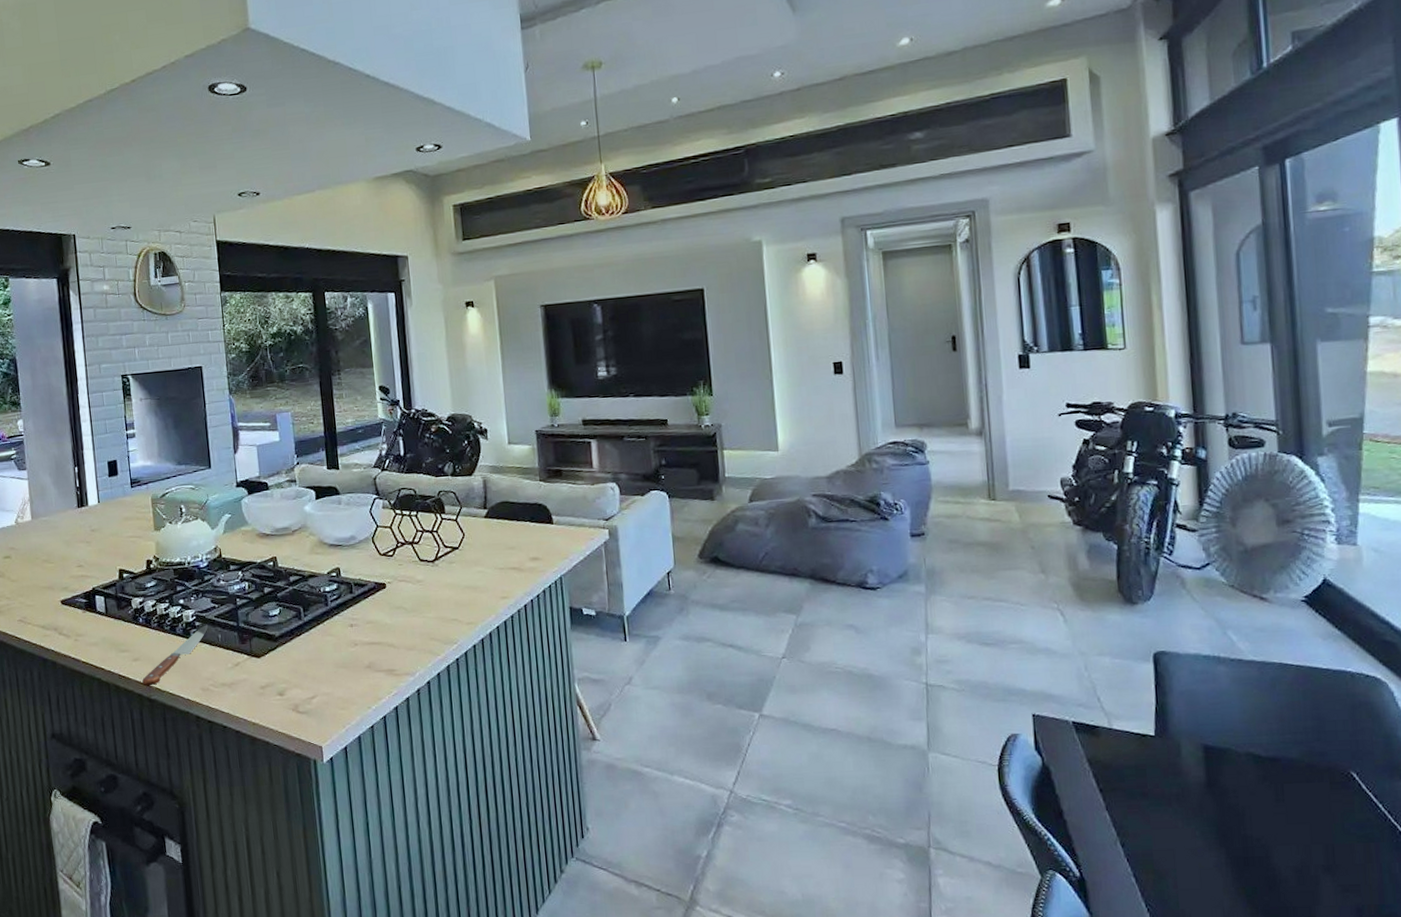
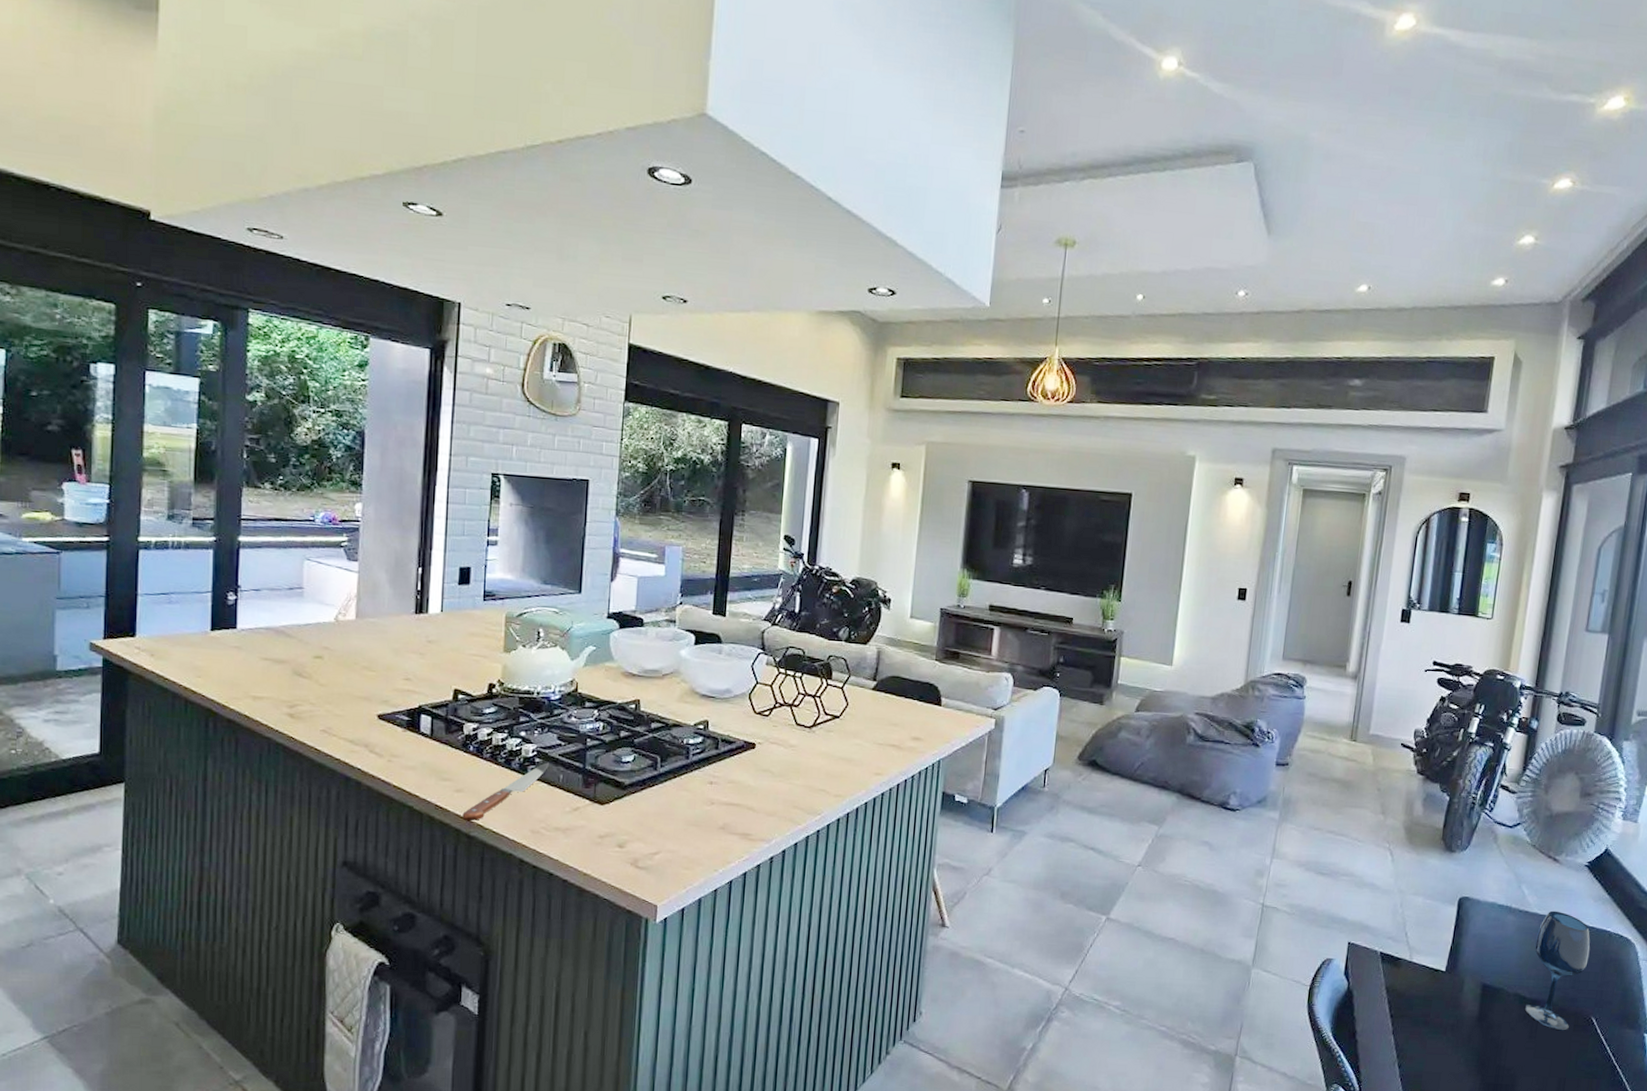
wineglass: none [1258,655,1332,791] -> present [1524,910,1591,1031]

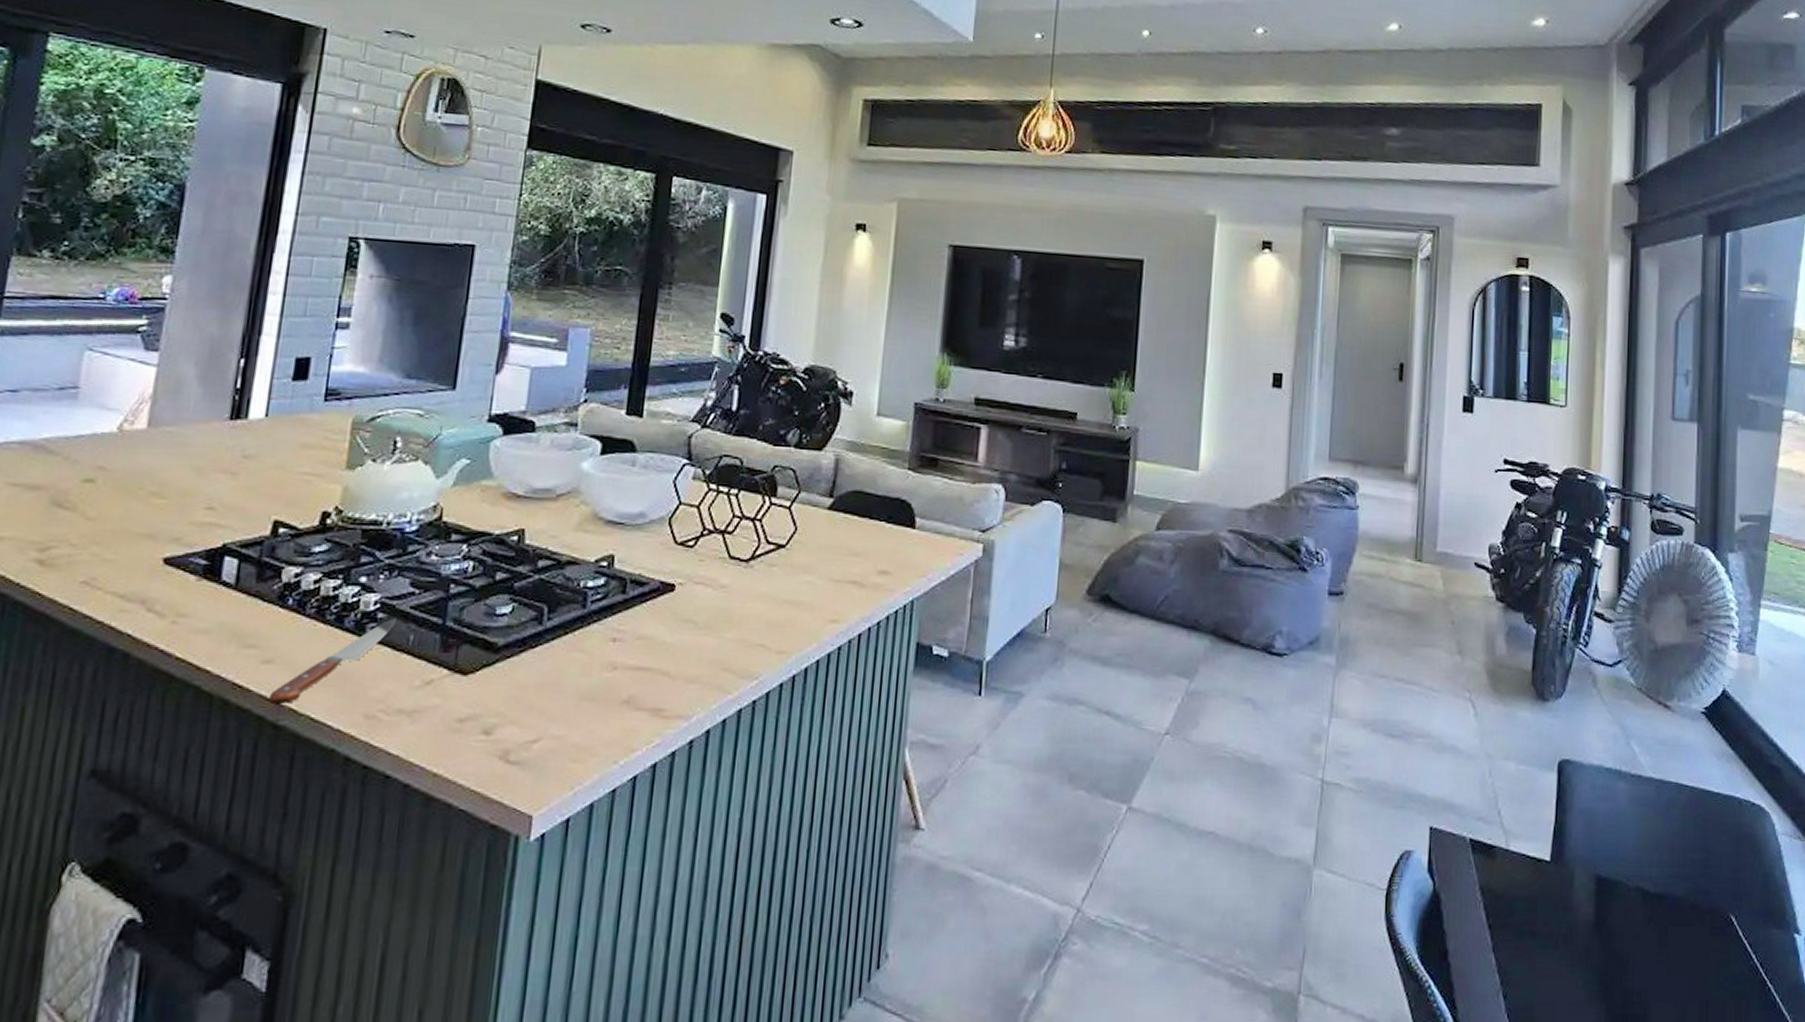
wineglass: present [1524,910,1591,1031] -> none [1649,773,1719,936]

